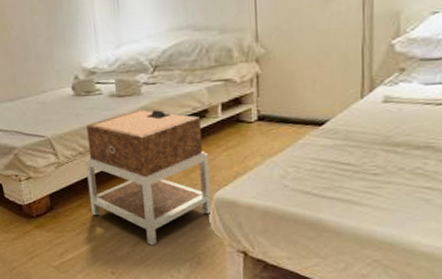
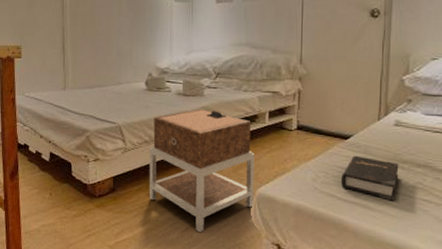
hardback book: none [316,143,391,192] -> present [340,155,399,201]

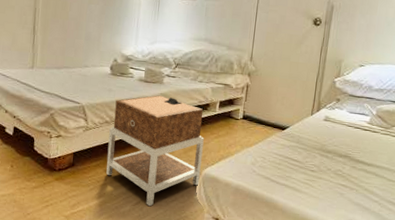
hardback book: present [340,155,399,201] -> none [275,144,324,185]

